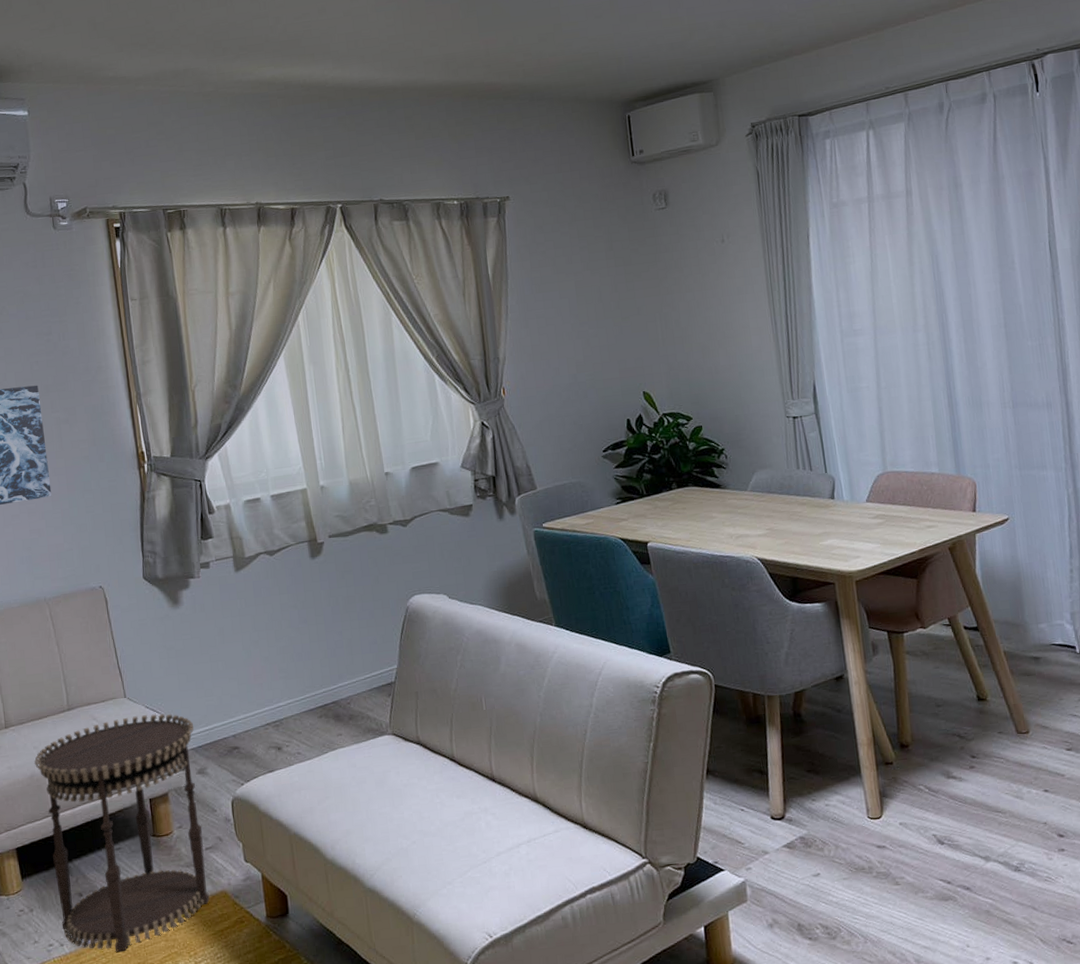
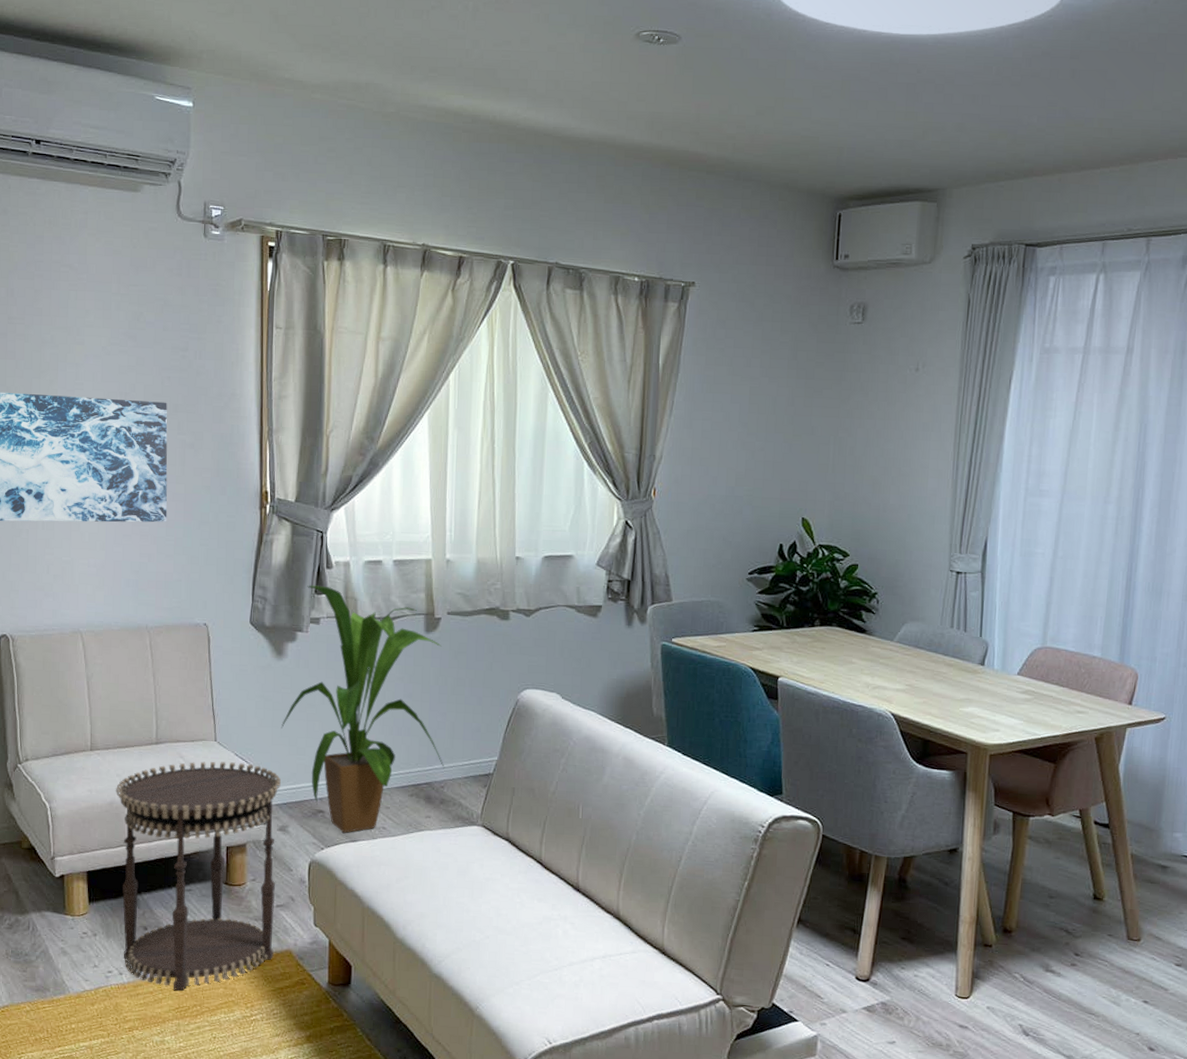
house plant: none [186,531,349,765] -> present [280,585,445,833]

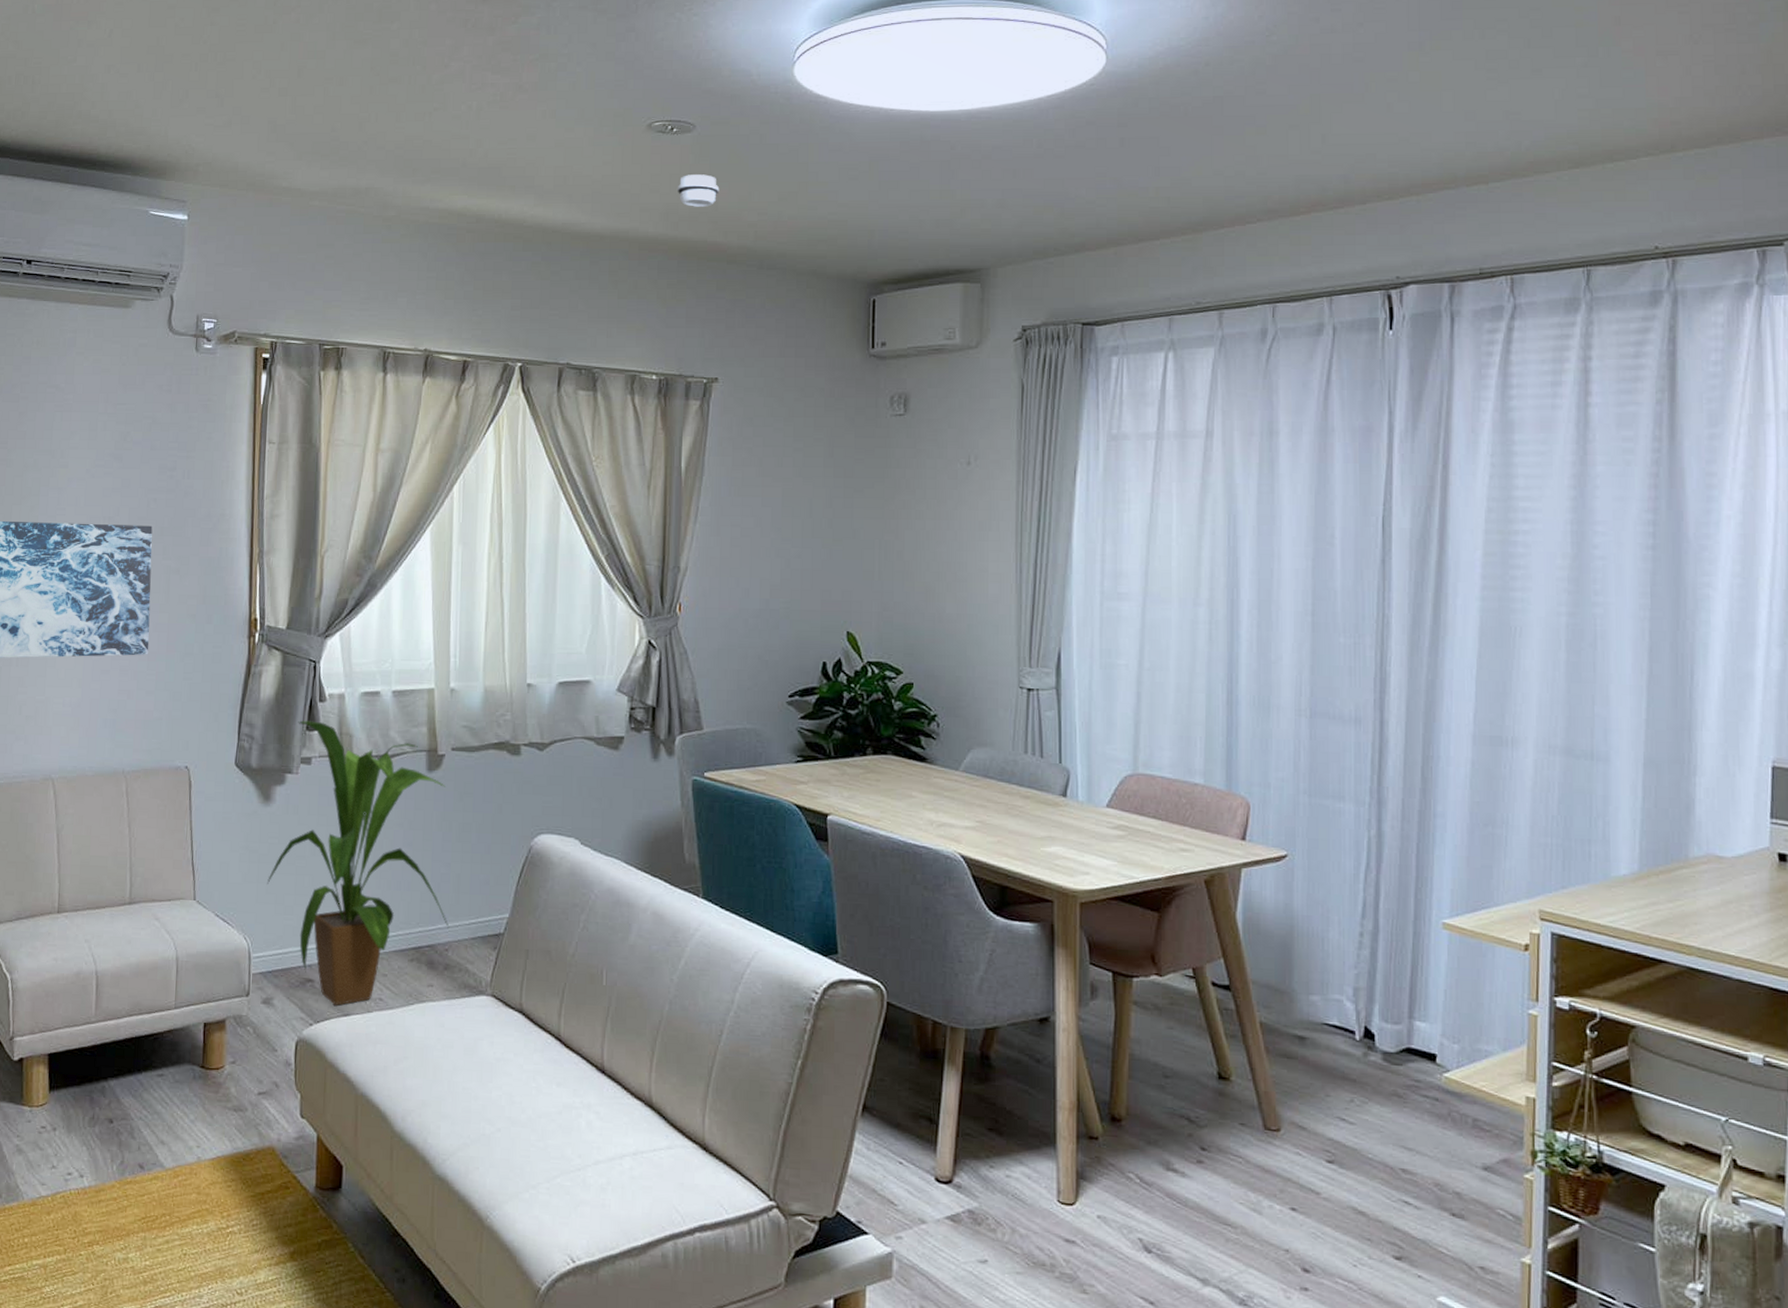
side table: present [115,761,282,991] -> none [82,923,267,1197]
smoke detector: none [662,85,702,118] -> present [677,174,720,207]

